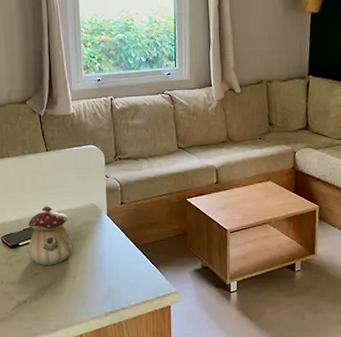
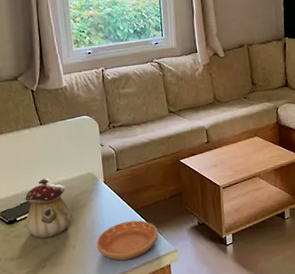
saucer: none [96,257,160,296] -> present [96,220,159,261]

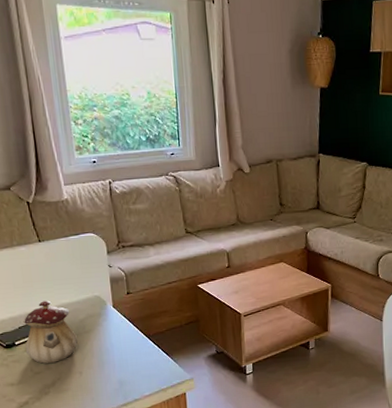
saucer: present [96,220,159,261] -> none [105,347,173,388]

